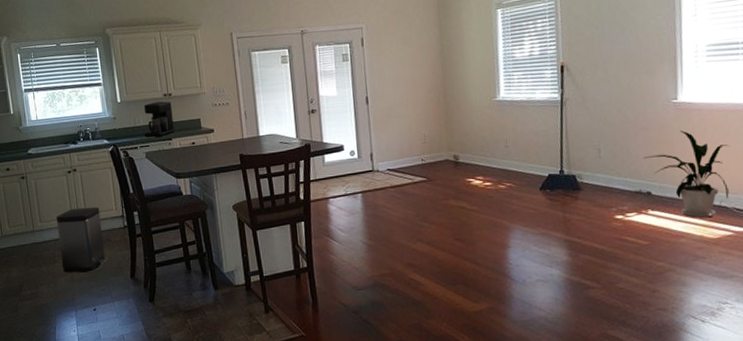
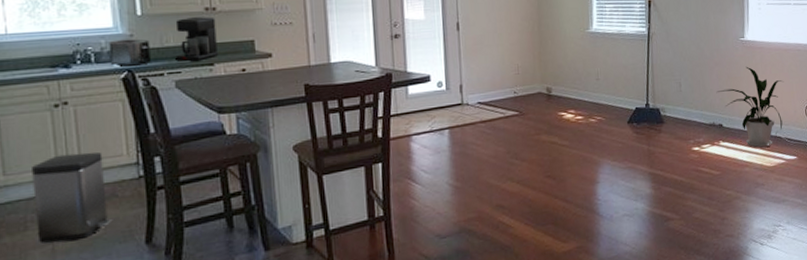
toaster: none [100,120,129,142] -> present [109,38,152,66]

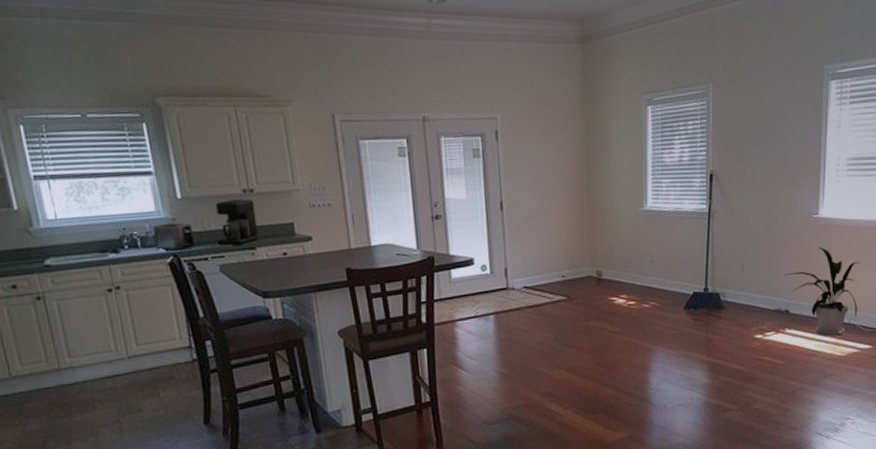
pedal bin: present [32,151,113,243] -> none [93,335,173,422]

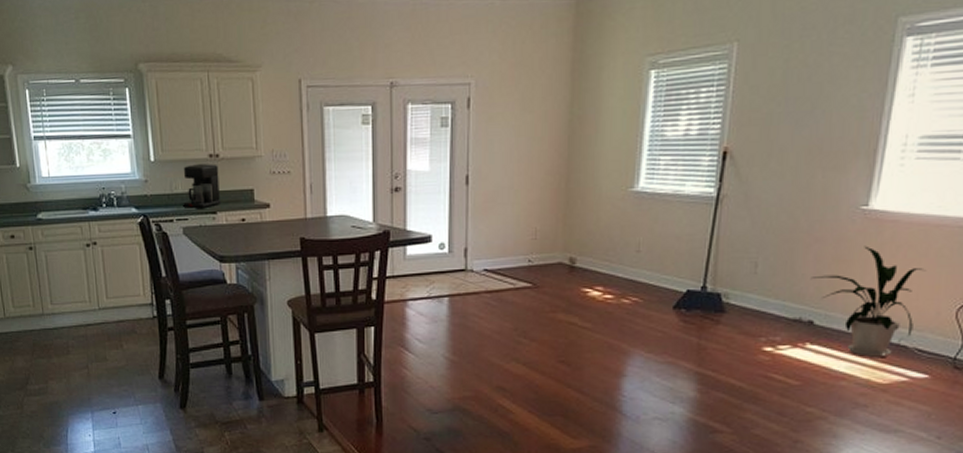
toaster: present [153,222,196,251] -> none [128,184,163,211]

